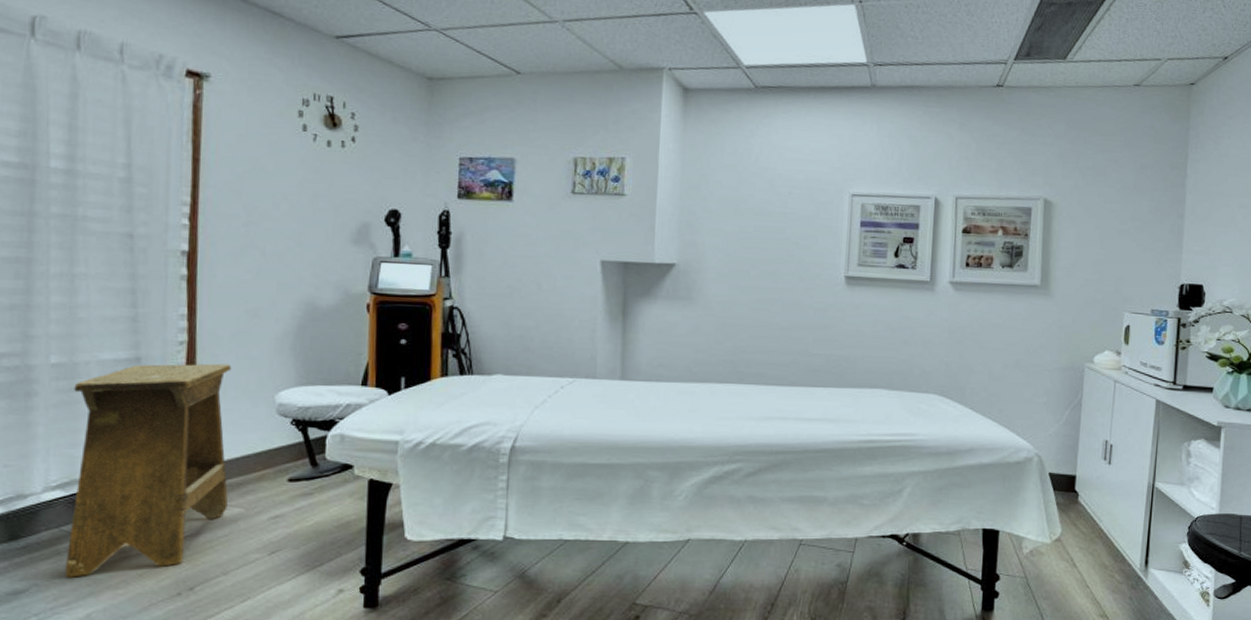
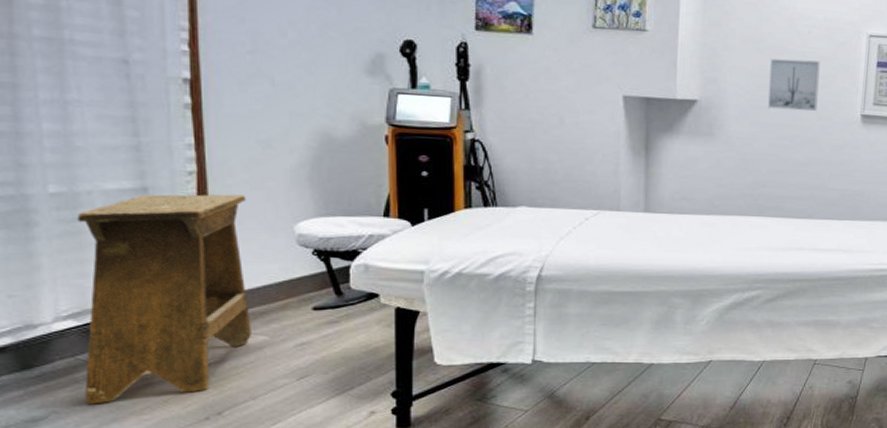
wall art: none [747,220,802,274] -> present [767,58,820,112]

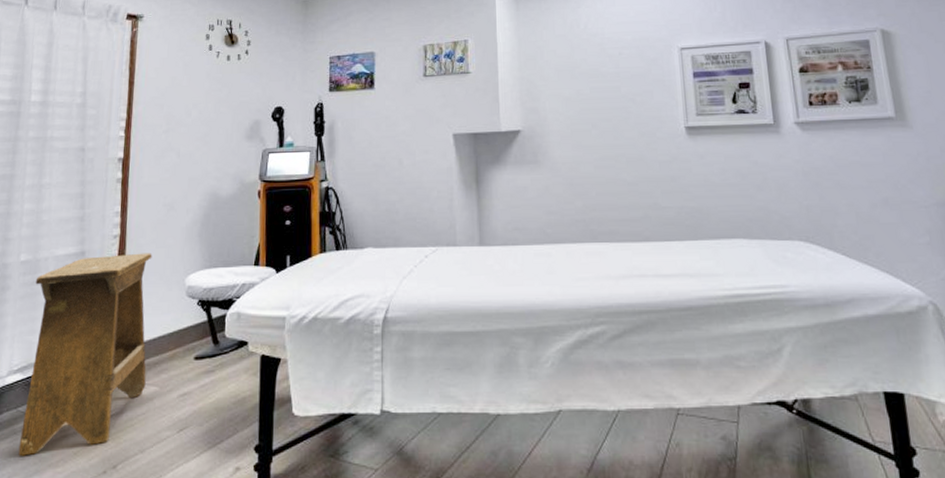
wall art: present [767,58,820,112] -> none [585,79,638,131]

